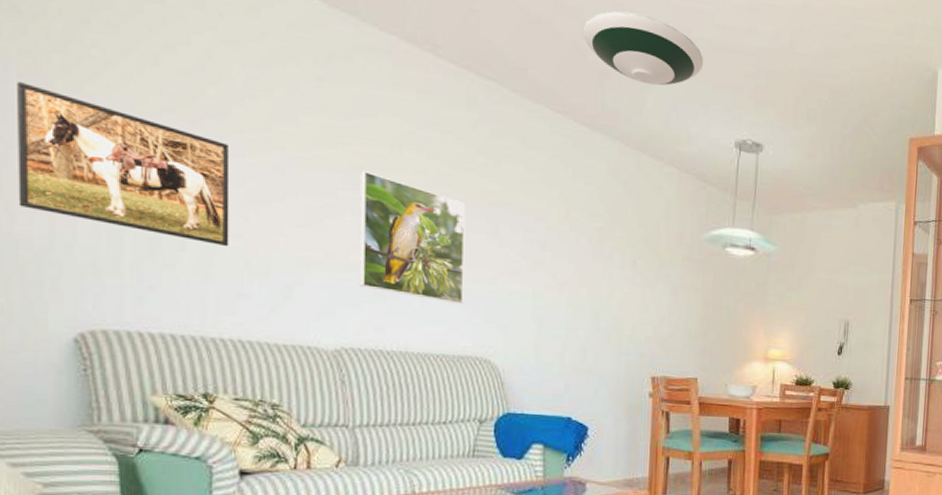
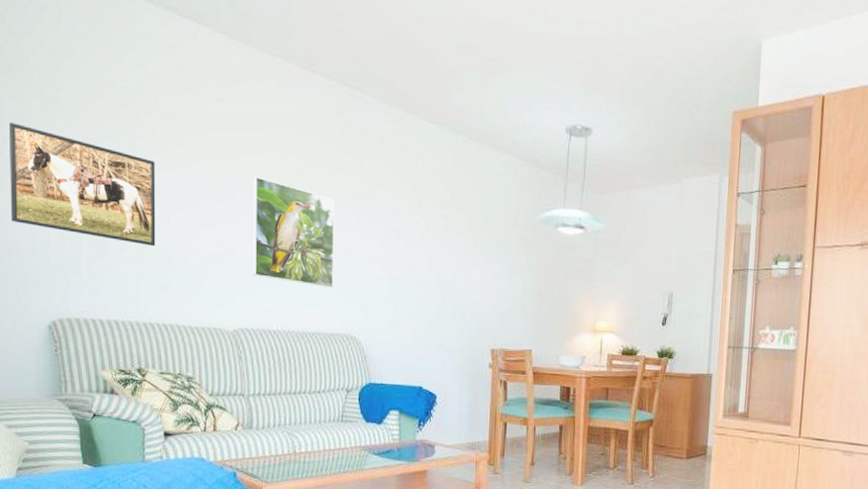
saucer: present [582,11,704,86] -> none [431,16,538,81]

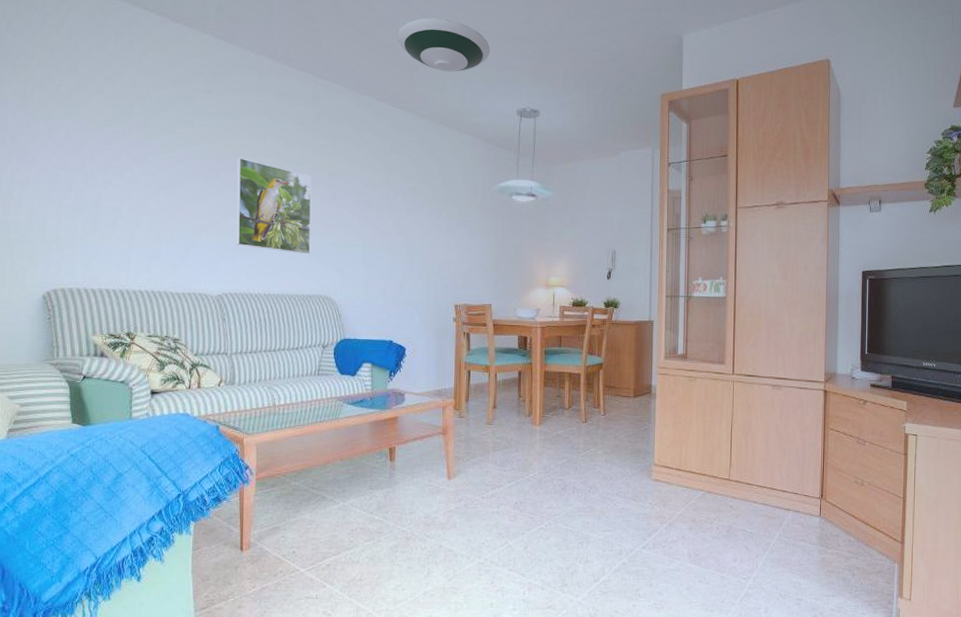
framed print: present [9,121,156,247] -> none [10,114,147,222]
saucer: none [431,16,538,81] -> present [397,18,491,72]

